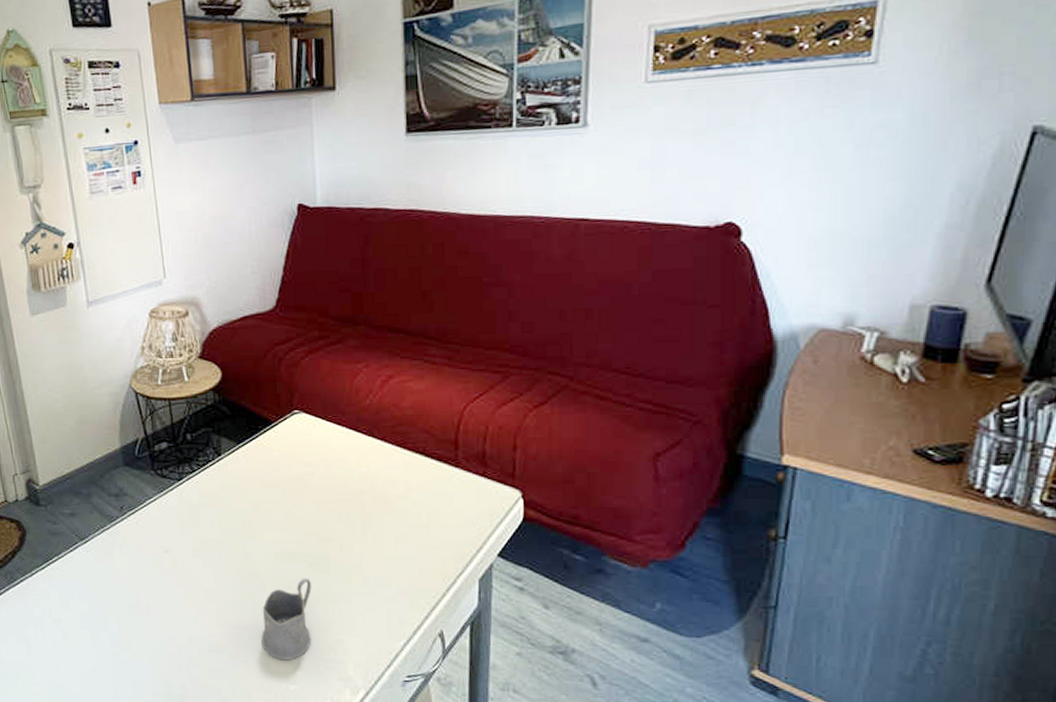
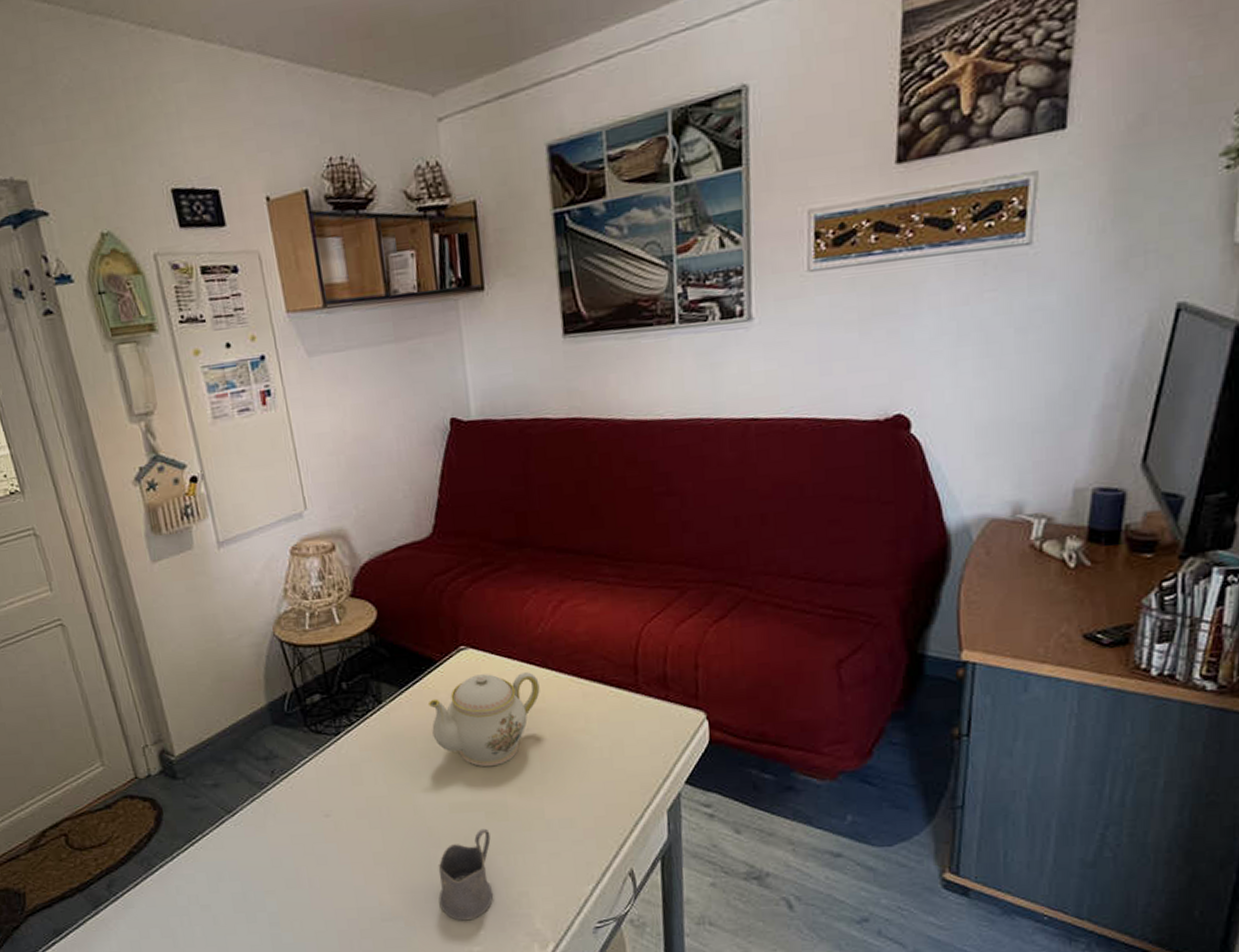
teapot: none [262,437,365,523] -> present [427,672,540,767]

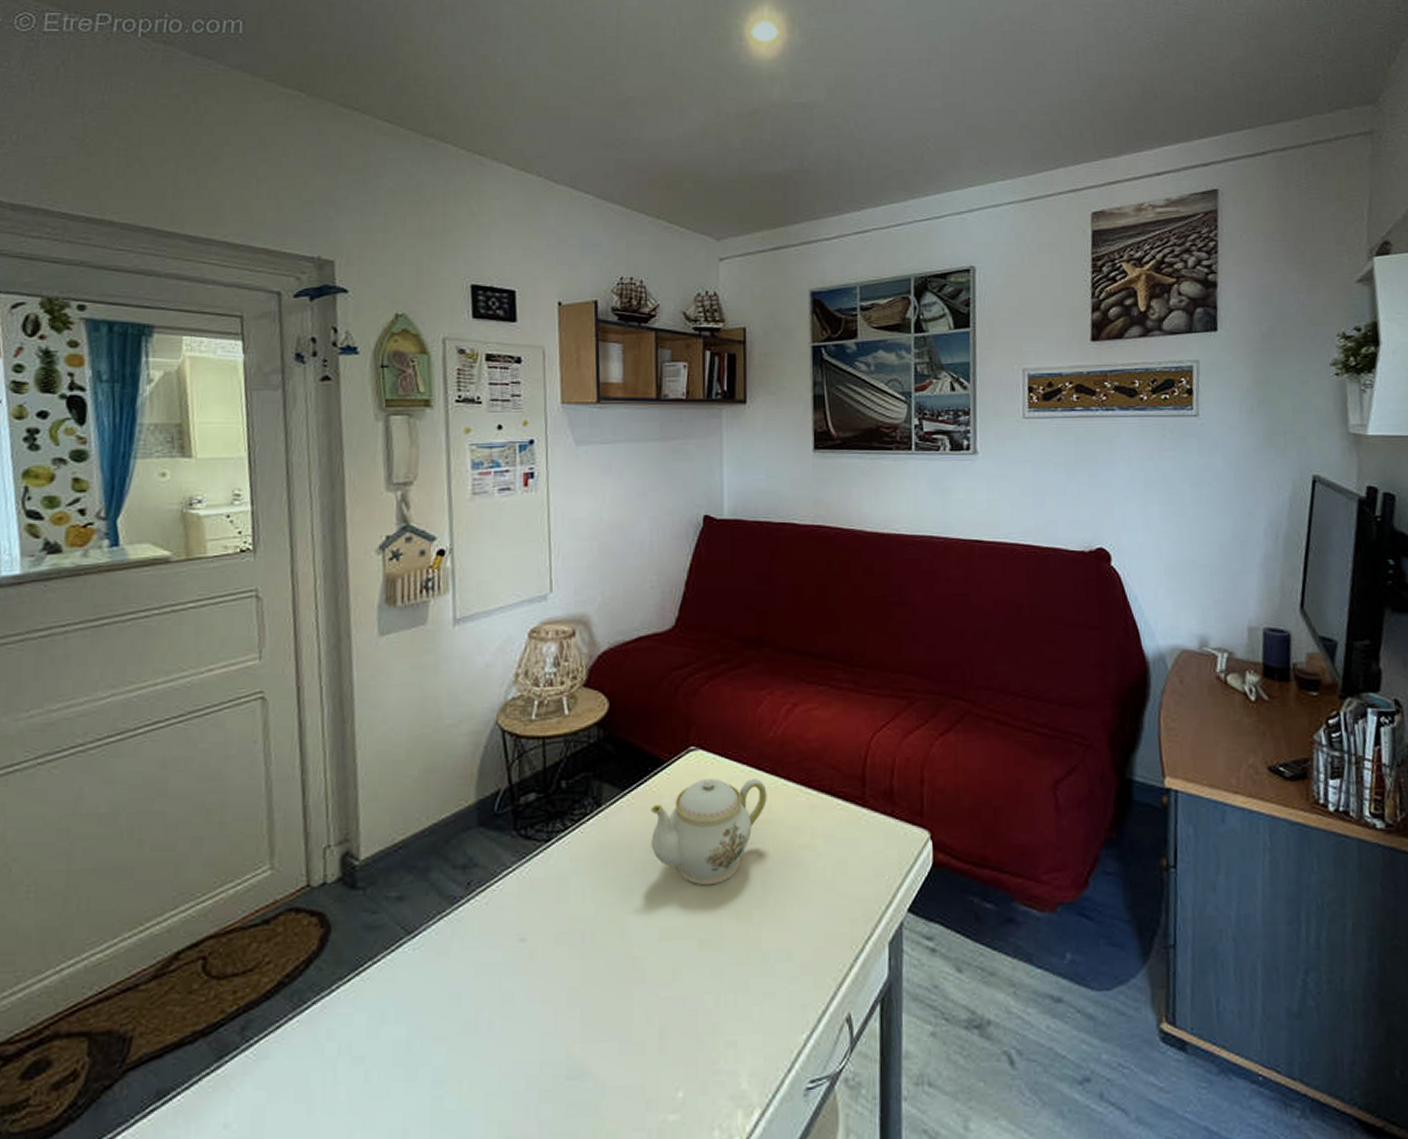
tea glass holder: present [438,828,494,921] -> none [636,960,701,1080]

